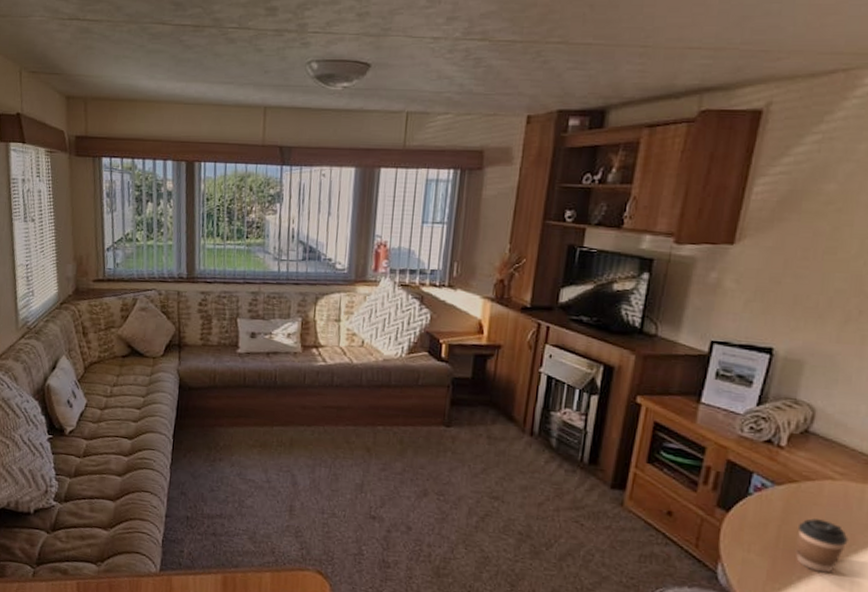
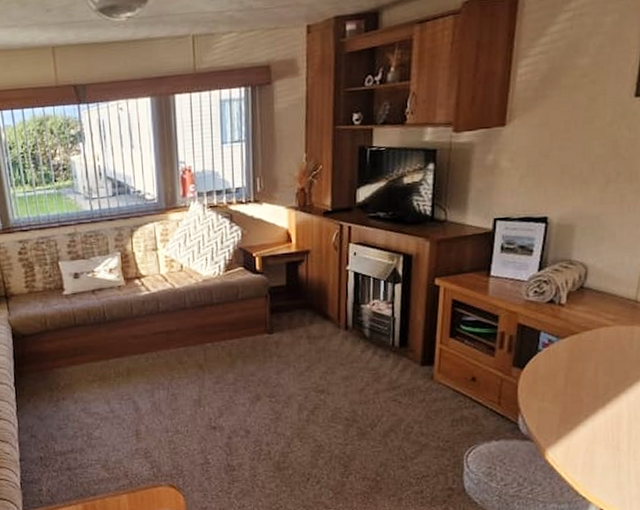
coffee cup: present [796,518,849,573] -> none [581,363,624,408]

